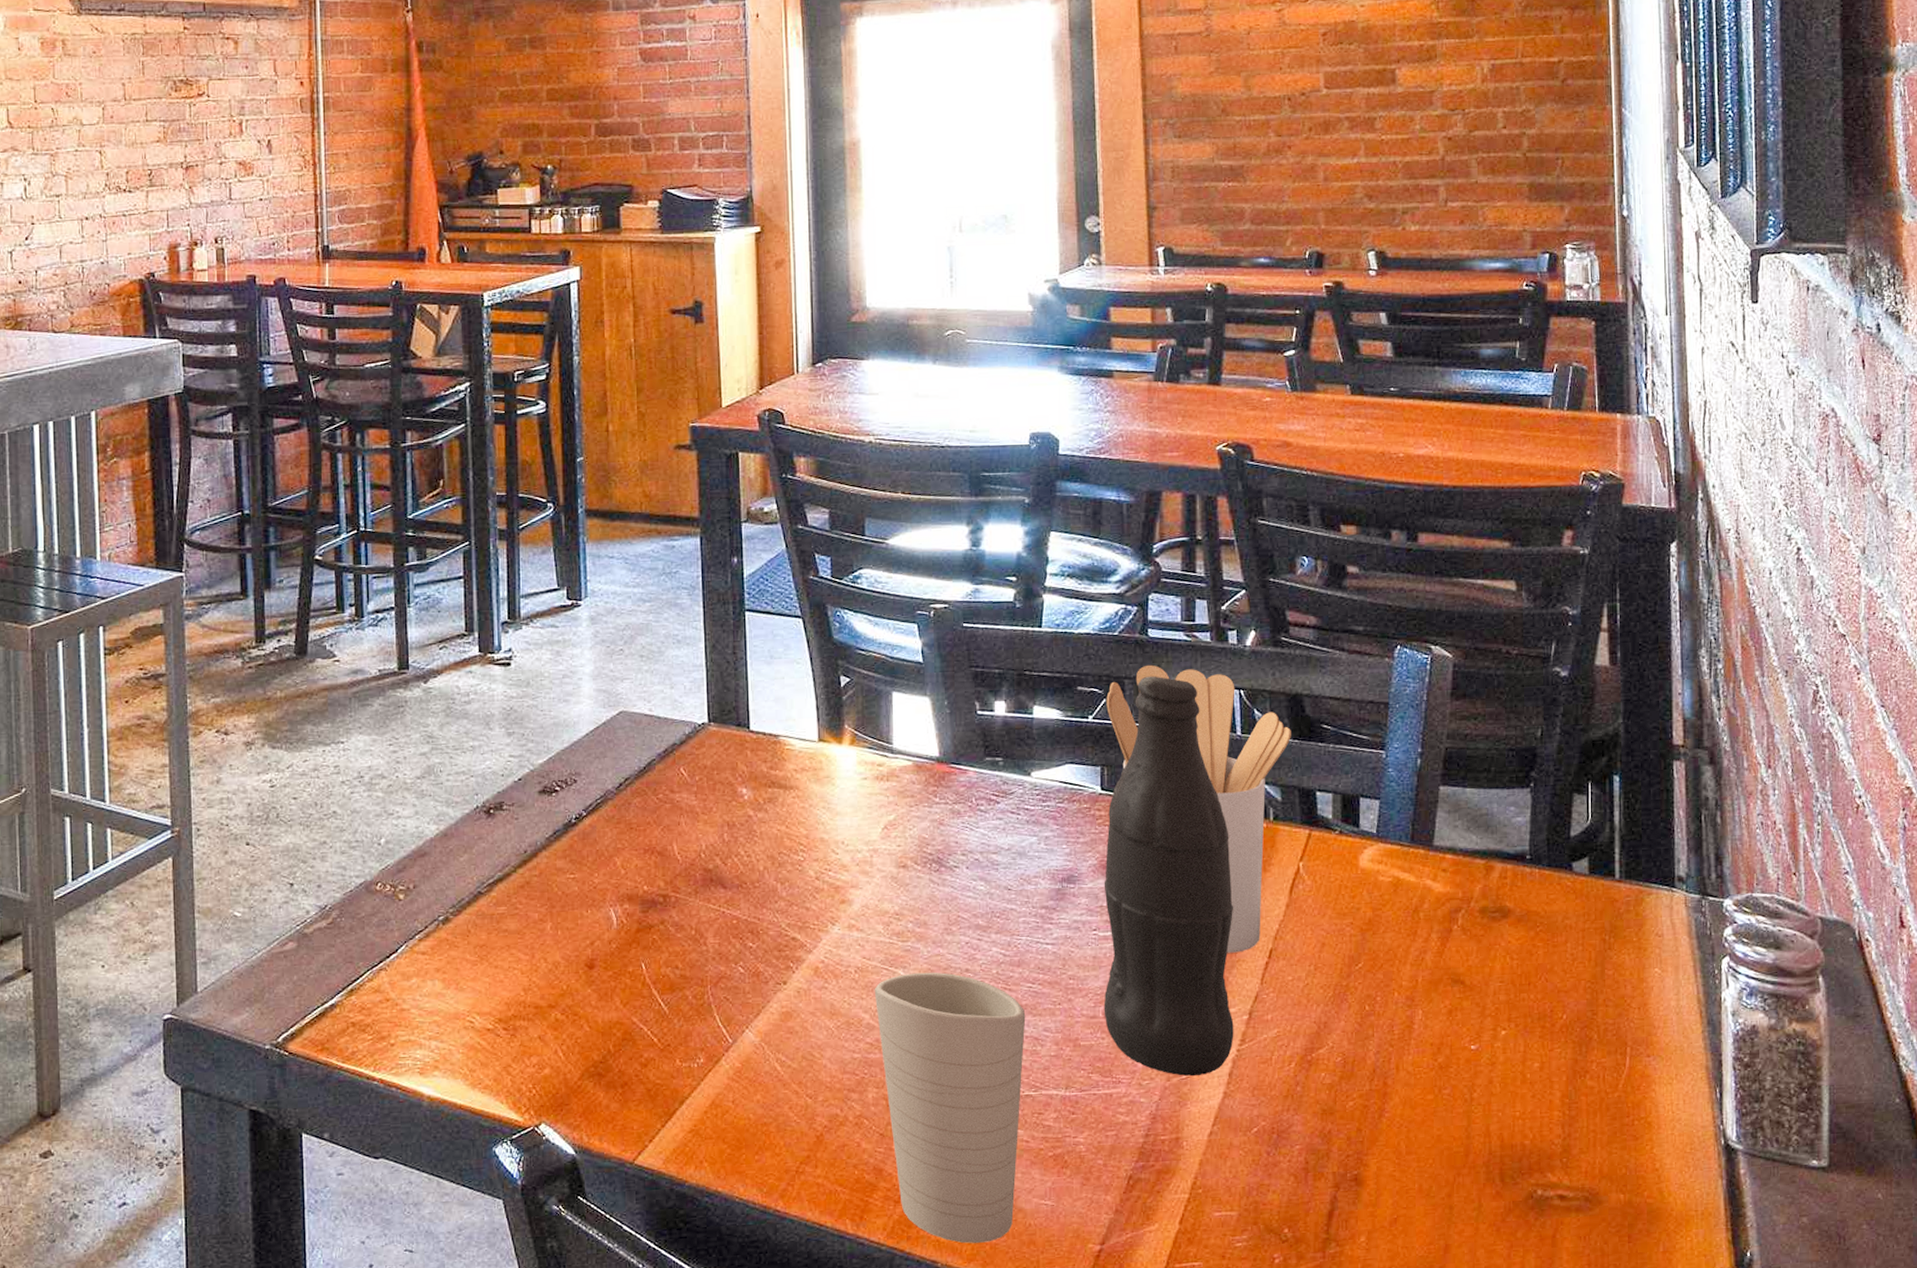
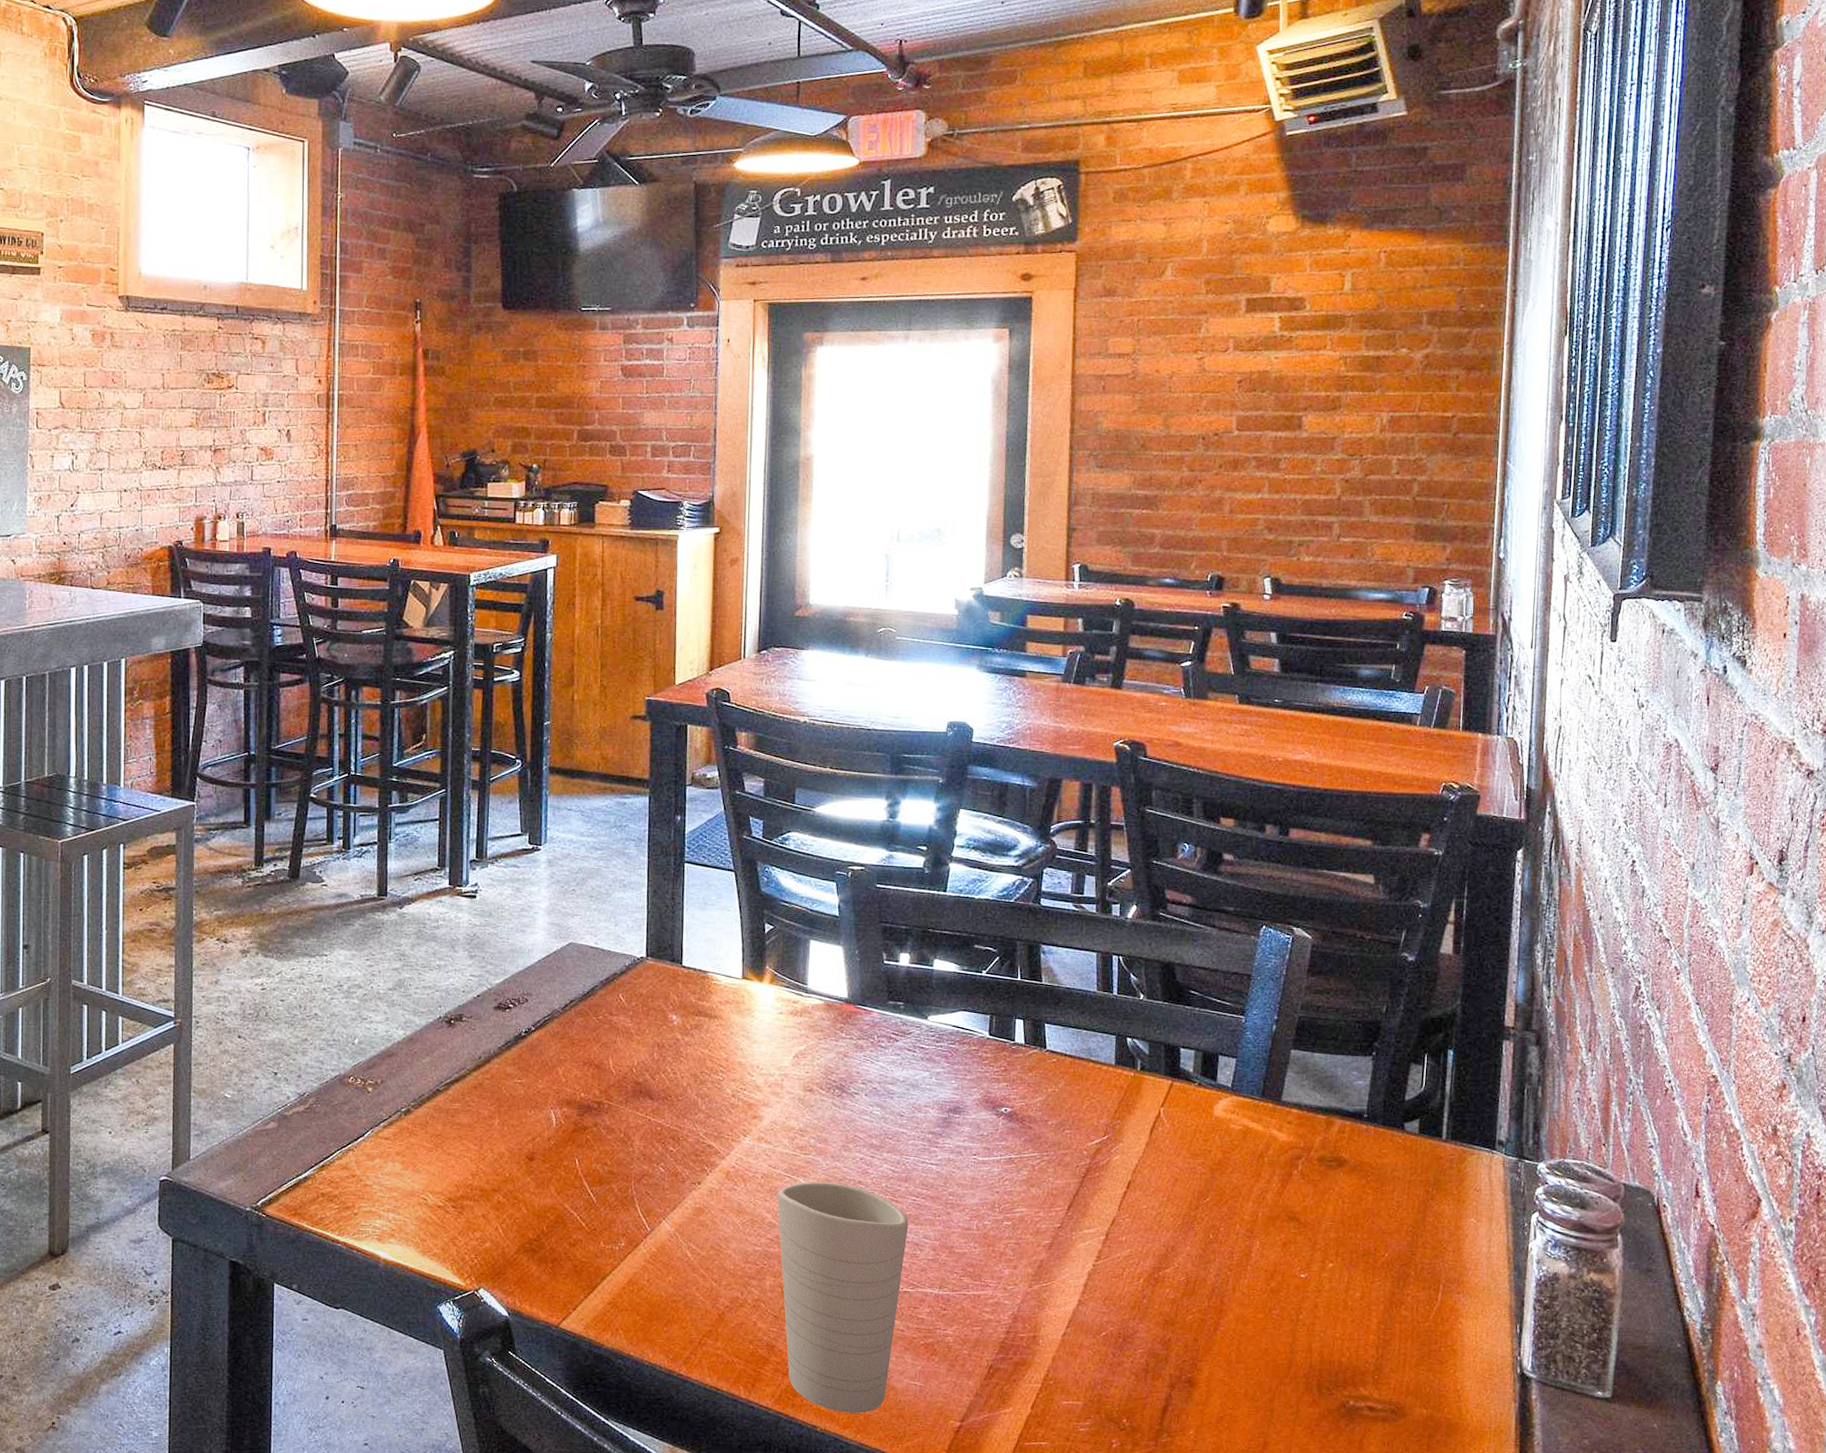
bottle: present [1103,676,1234,1077] -> none [977,939,1100,1285]
utensil holder: present [1106,664,1291,953] -> none [999,929,1162,1182]

